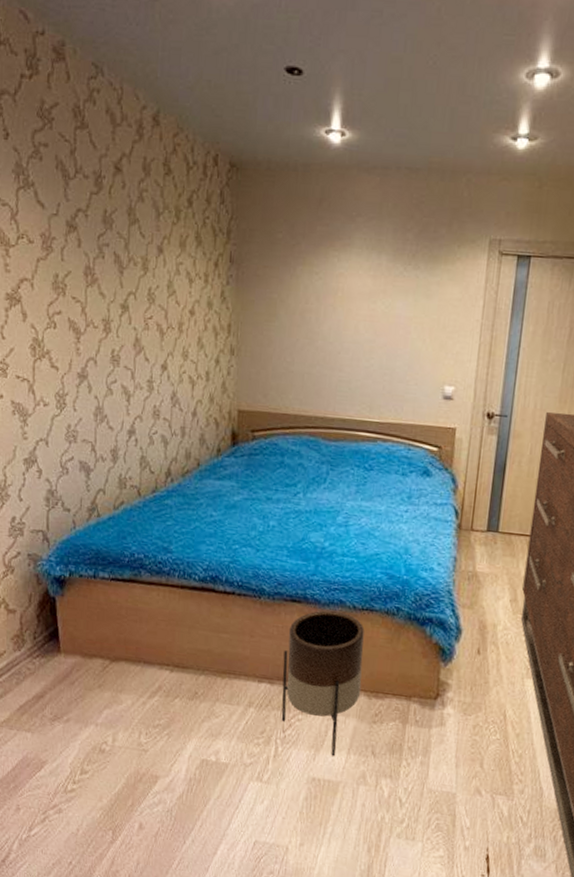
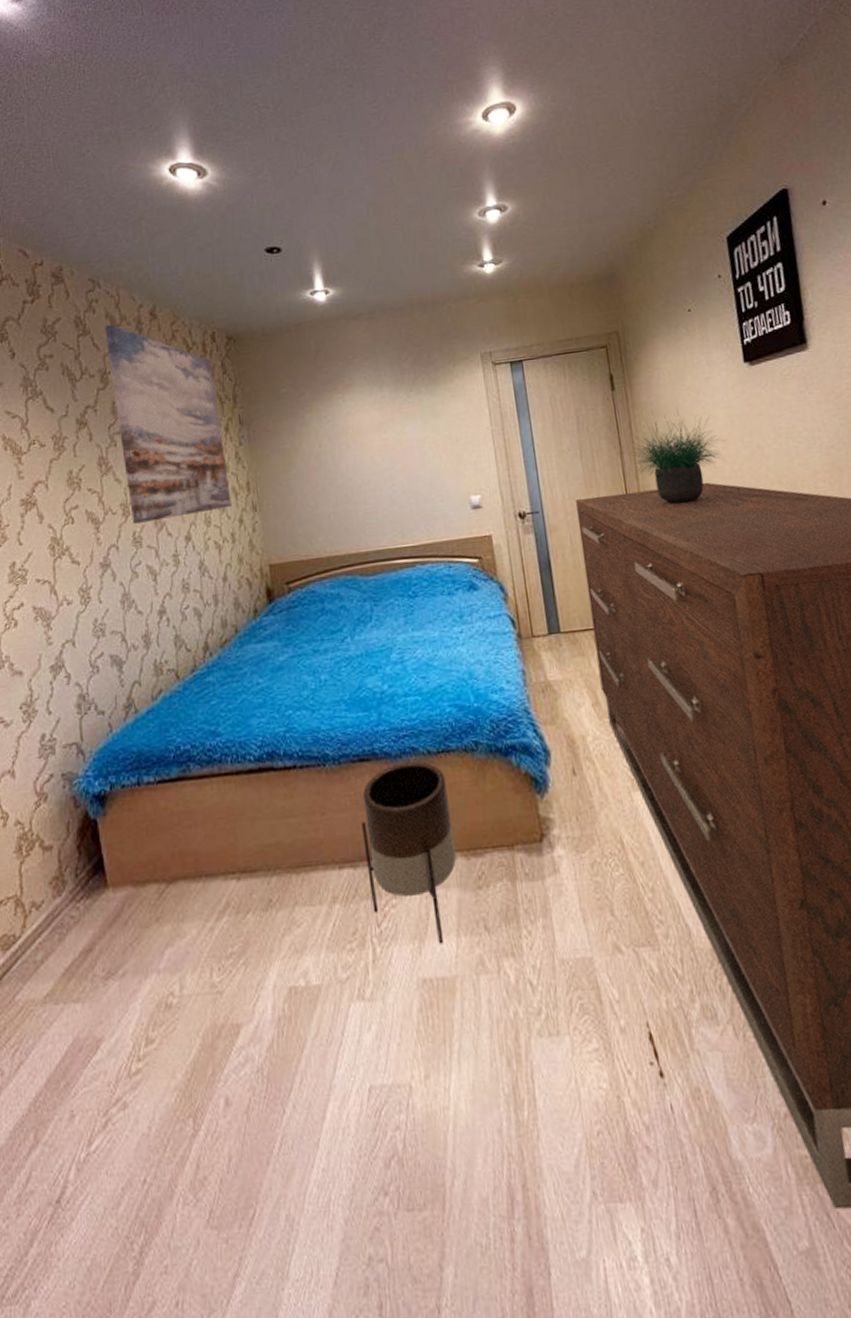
wall art: none [104,122,211,346] -> present [105,325,232,524]

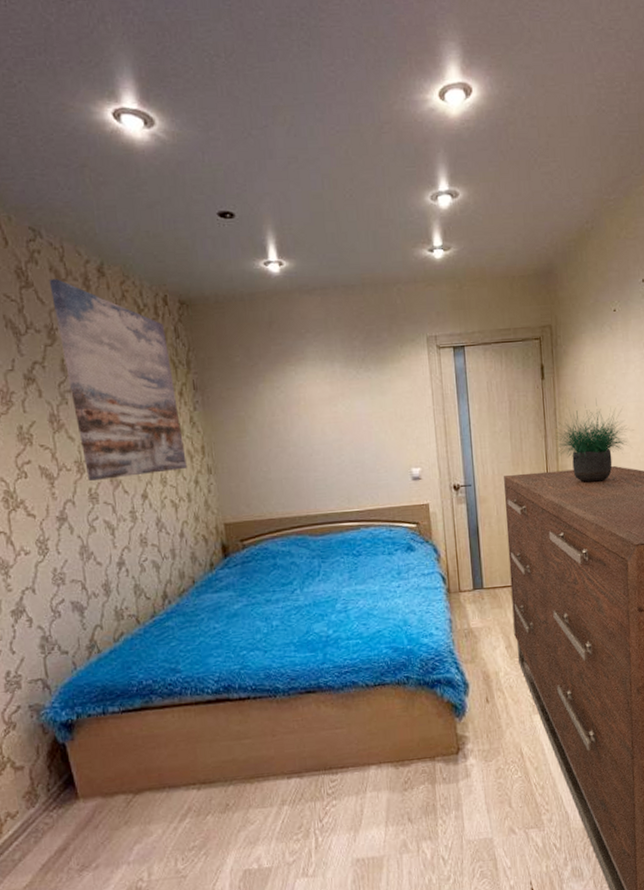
planter: present [361,761,457,944] -> none [307,693,388,833]

